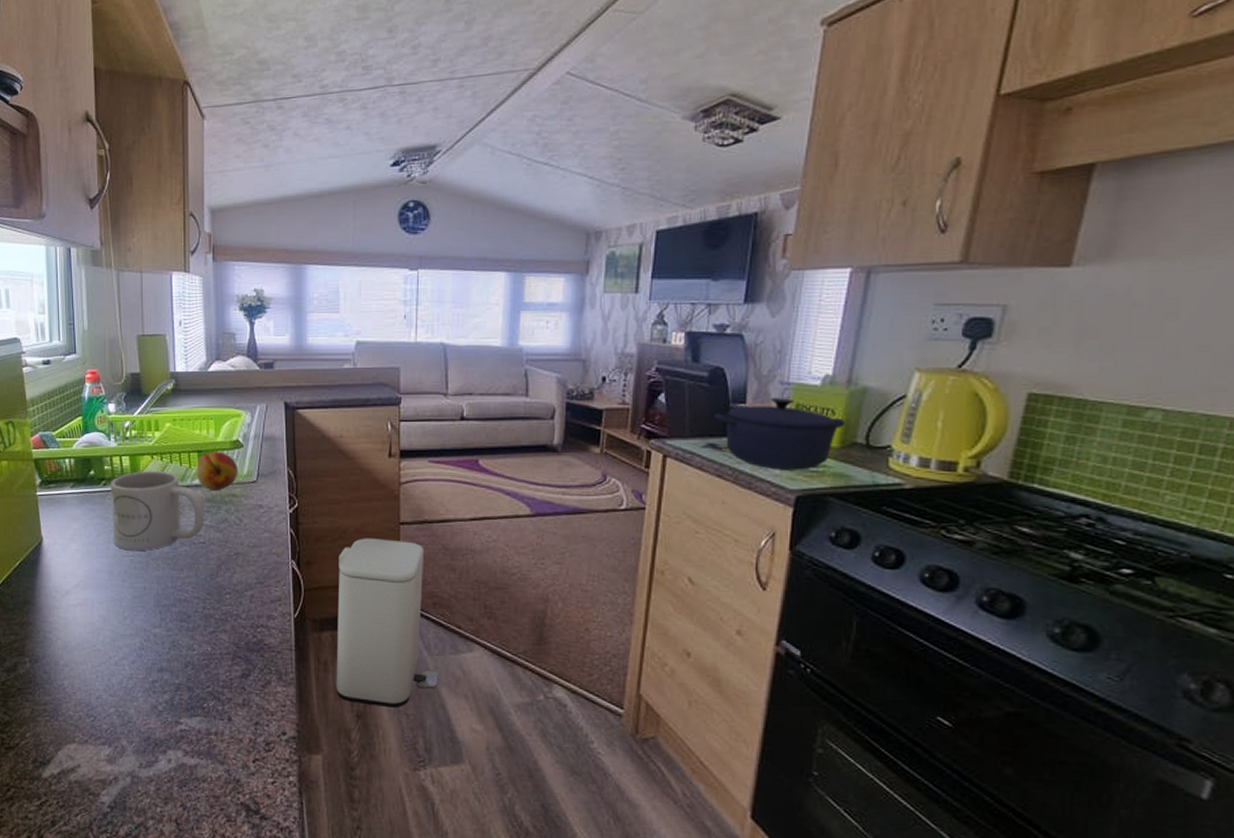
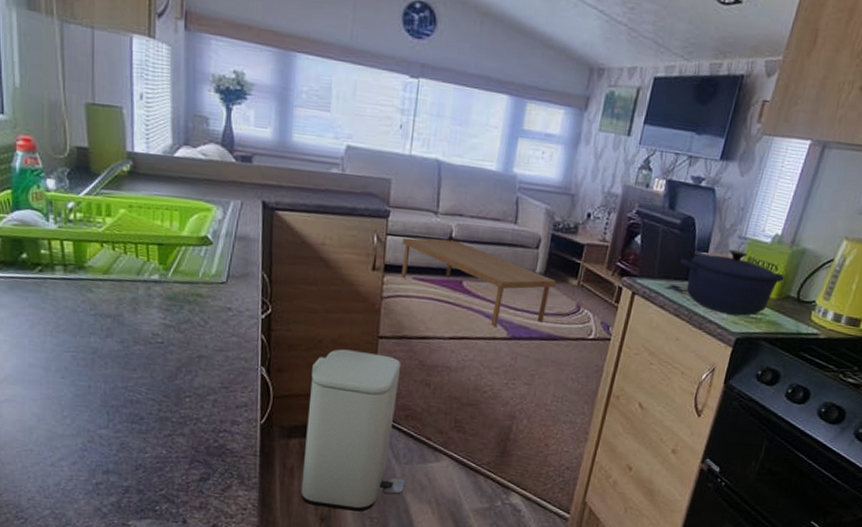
mug: present [110,470,206,551] -> none [47,259,165,347]
fruit: present [197,451,239,492] -> none [156,246,206,290]
coffee table: none [415,419,577,504] -> present [401,237,557,327]

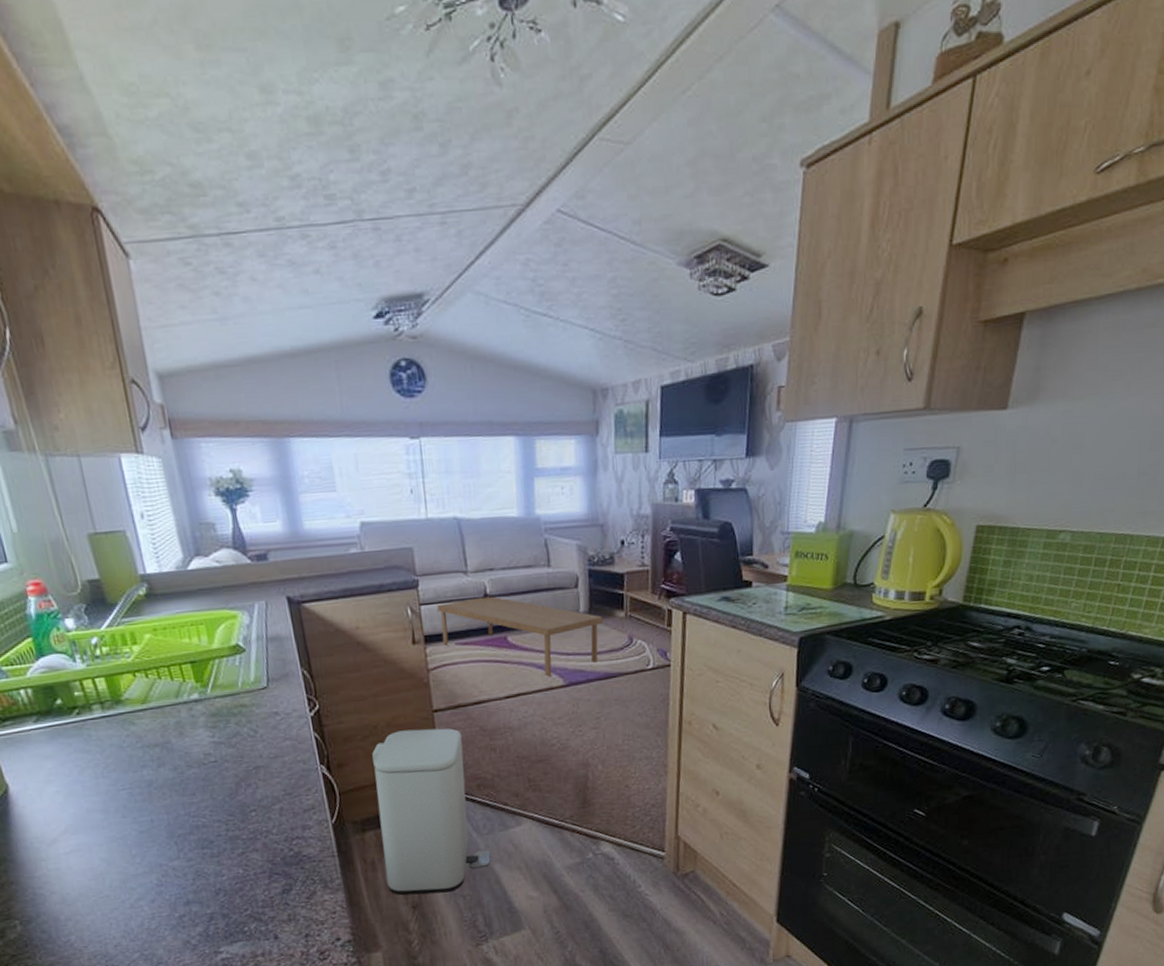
cooking pot: present [680,249,784,316] -> none [726,546,837,615]

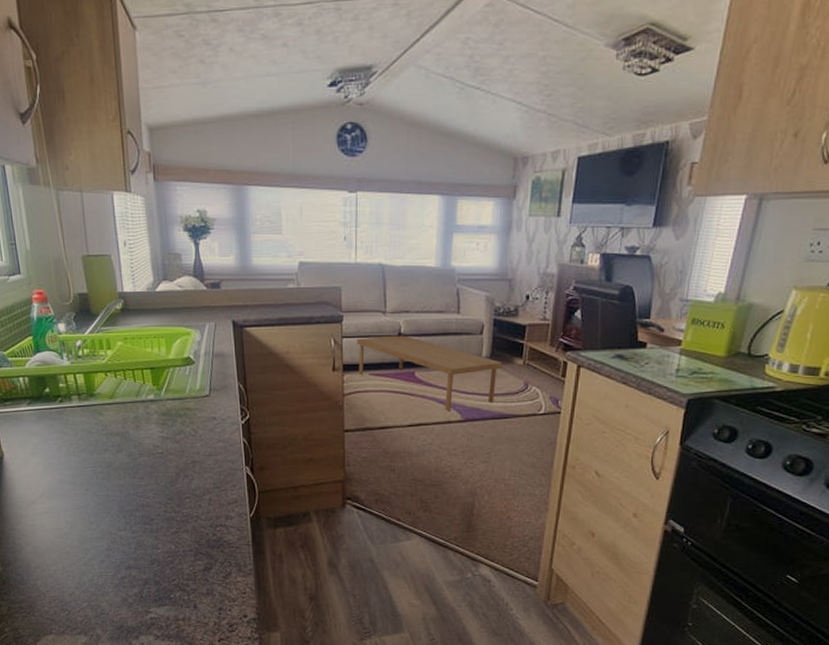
pedal bin: present [372,728,492,895] -> none [289,445,382,590]

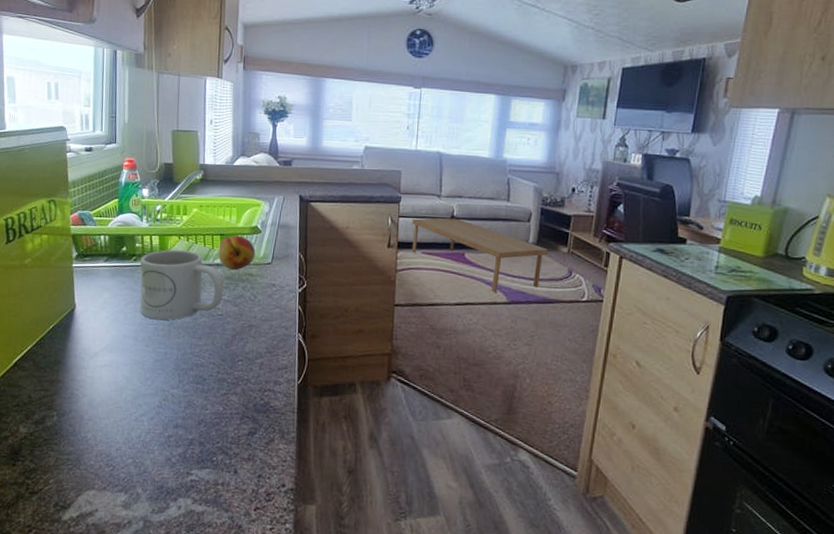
mug: none [66,387,162,463] -> present [140,249,224,320]
fruit: none [150,368,191,406] -> present [218,235,256,271]

